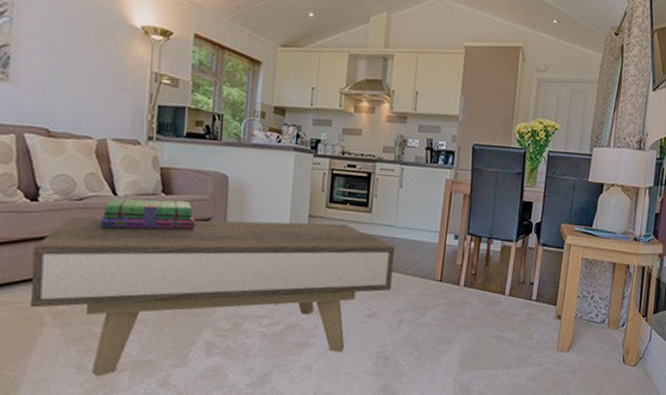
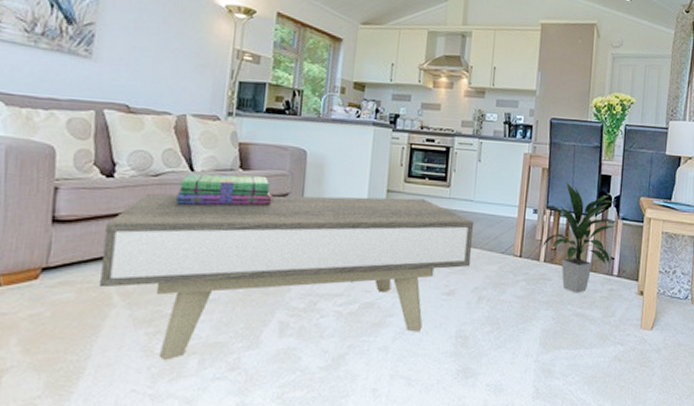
indoor plant: none [462,208,538,317] -> present [542,182,618,293]

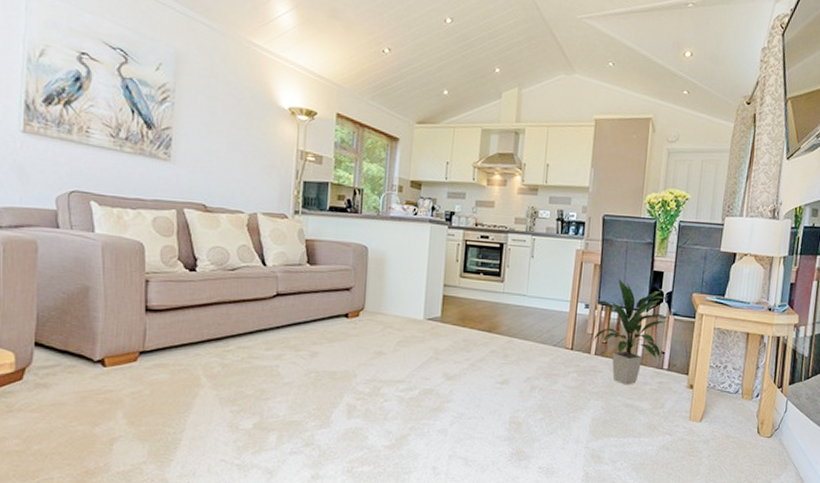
coffee table: present [98,193,474,361] -> none [188,285,527,436]
stack of books: present [176,174,273,206] -> none [252,268,338,299]

